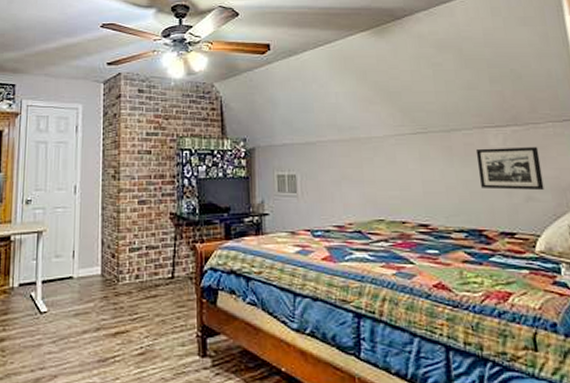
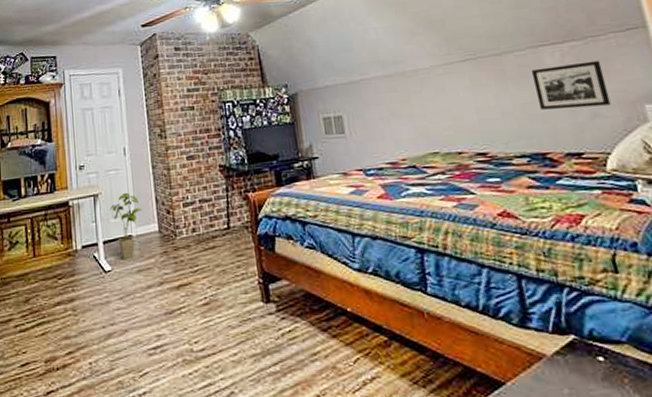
house plant: none [52,231,87,302] -> present [109,192,143,260]

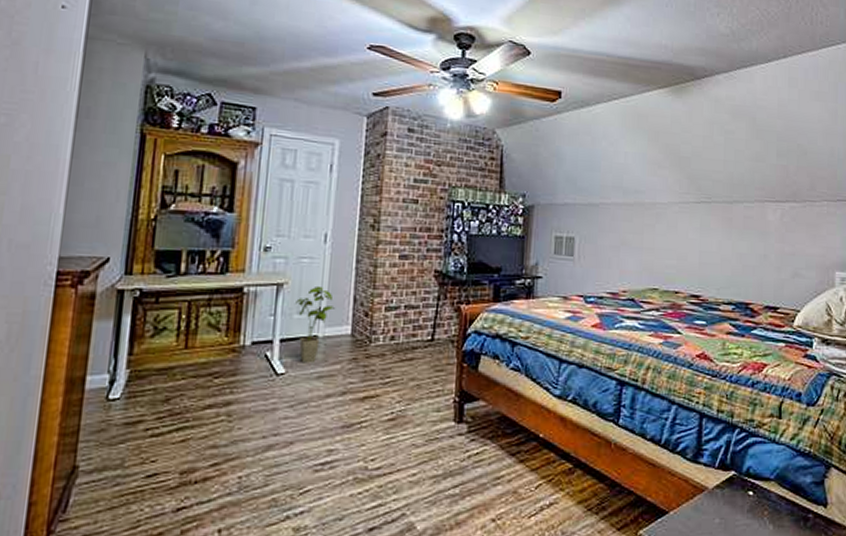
picture frame: present [531,60,611,110] -> none [753,222,811,267]

